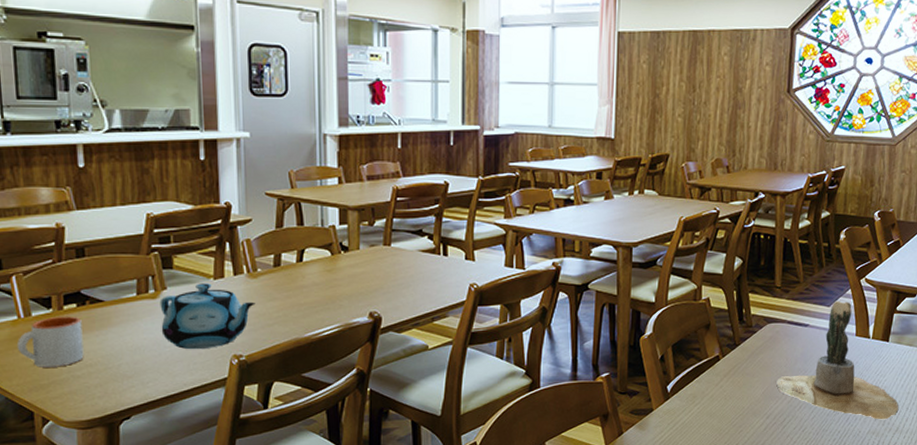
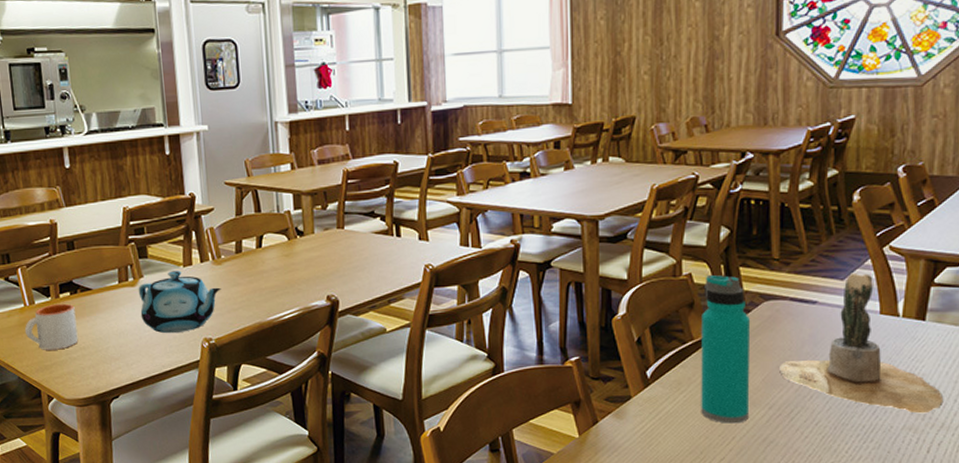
water bottle: none [711,299,756,432] -> present [701,274,751,424]

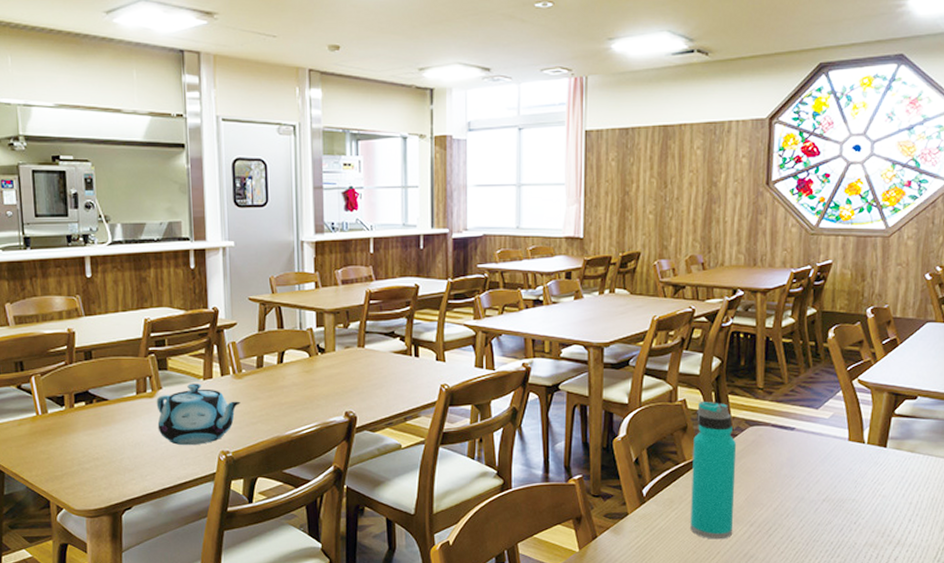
mug: present [24,303,78,350] -> none [35,413,92,460]
potted cactus: present [779,272,944,414] -> none [760,402,900,532]

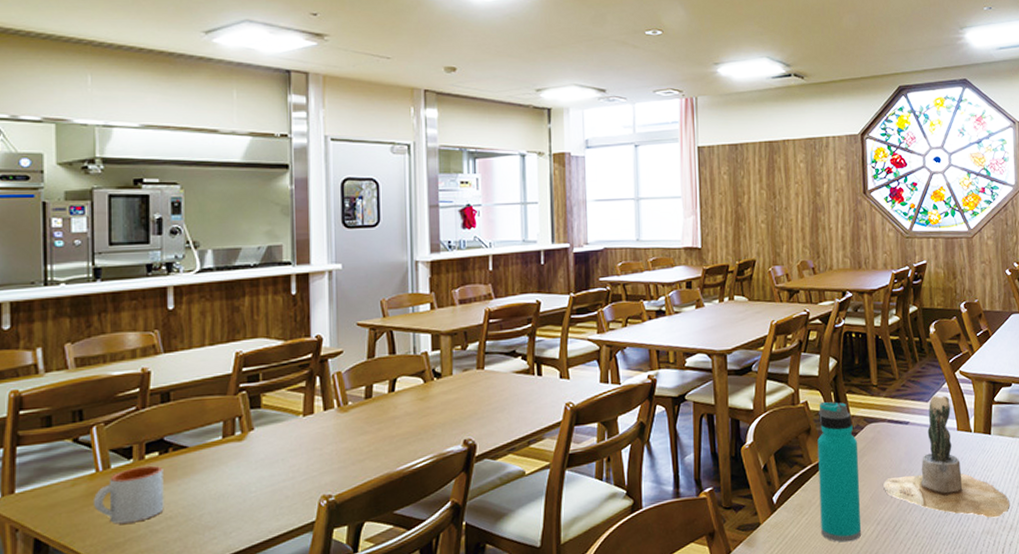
mug: none [35,413,92,460] -> present [92,465,164,524]
teapot: present [156,383,241,446] -> none [246,420,346,493]
potted cactus: none [760,402,900,532] -> present [883,395,1010,518]

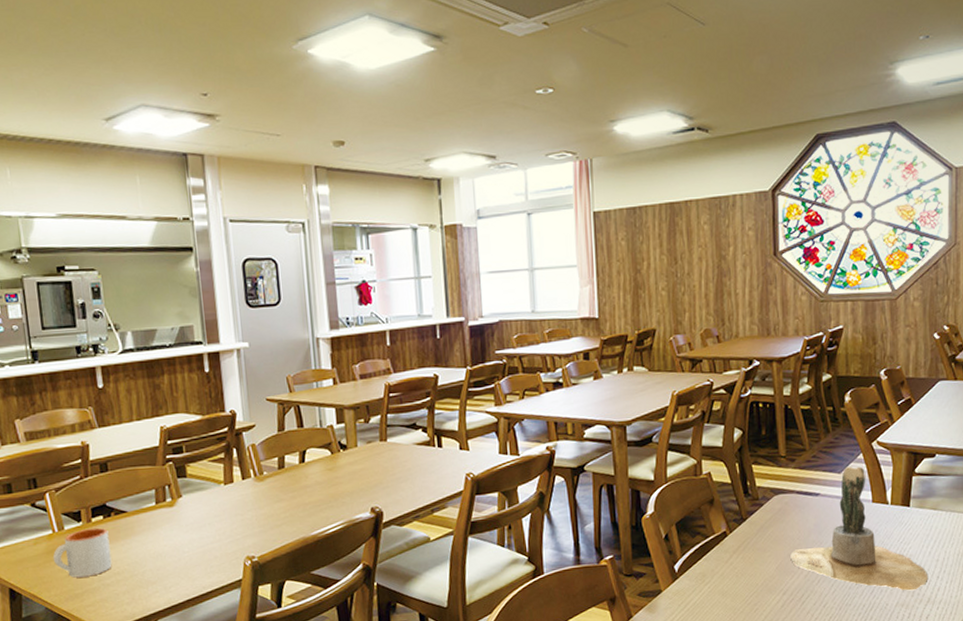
water bottle: present [817,401,862,543] -> none [721,472,767,611]

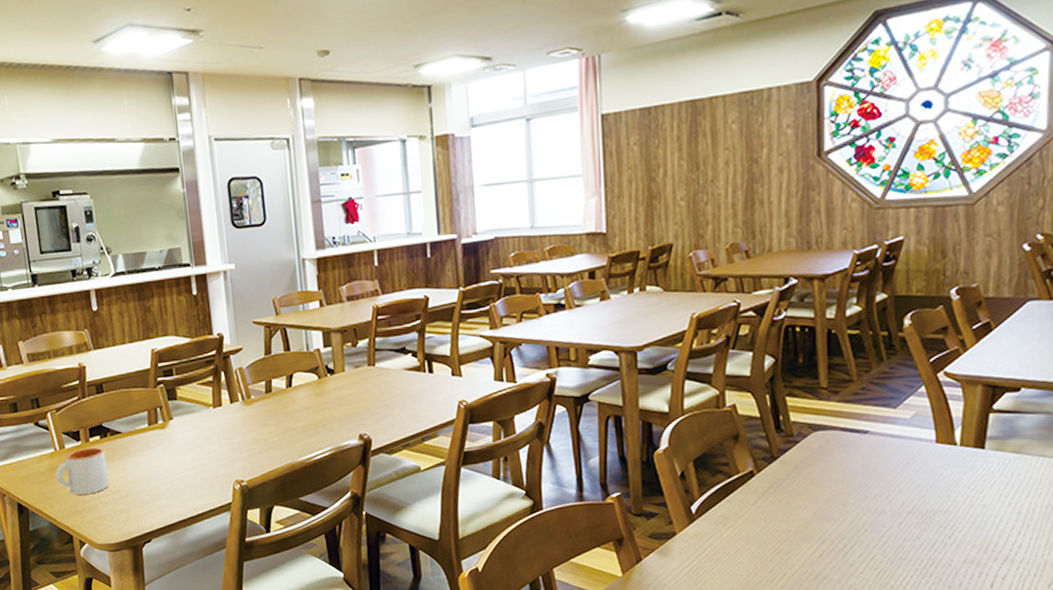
potted cactus: present [790,466,929,591] -> none [831,400,1007,546]

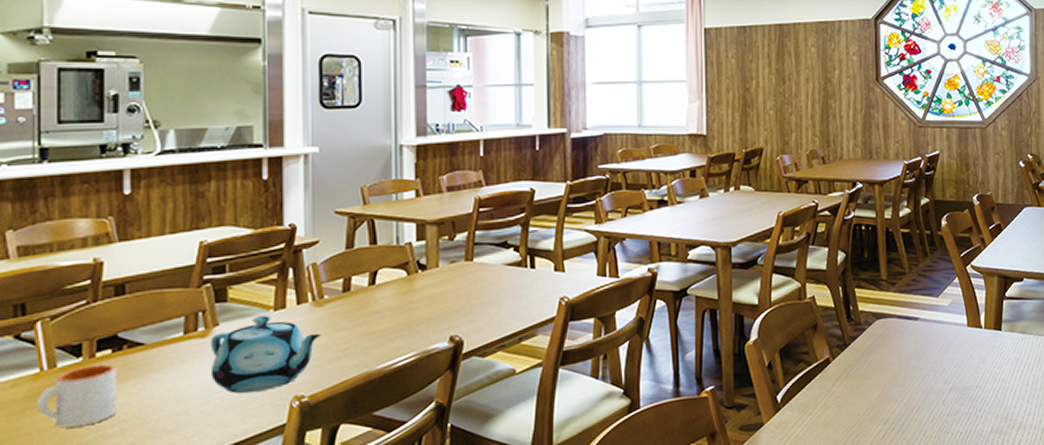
teapot: none [168,412,252,476] -> present [210,315,321,394]

